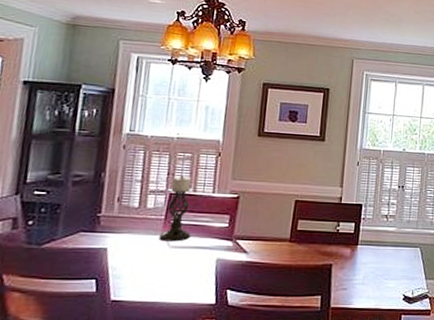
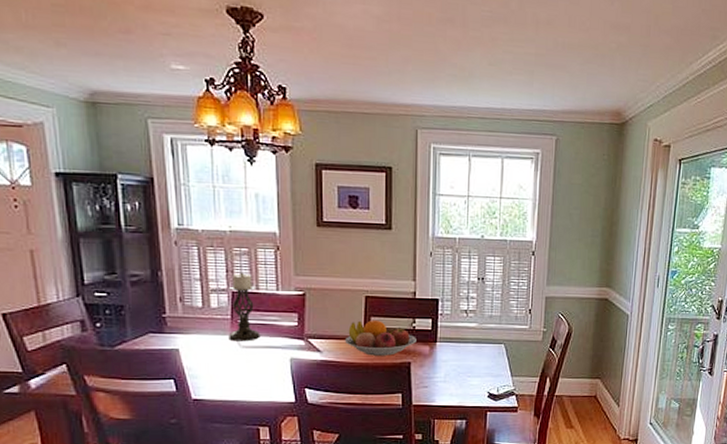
fruit bowl: none [272,223,339,258] -> present [345,320,416,356]

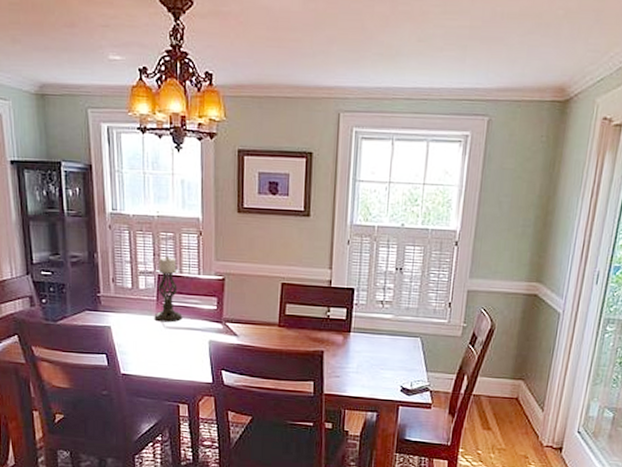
fruit bowl: present [345,320,416,356] -> none [261,307,330,343]

